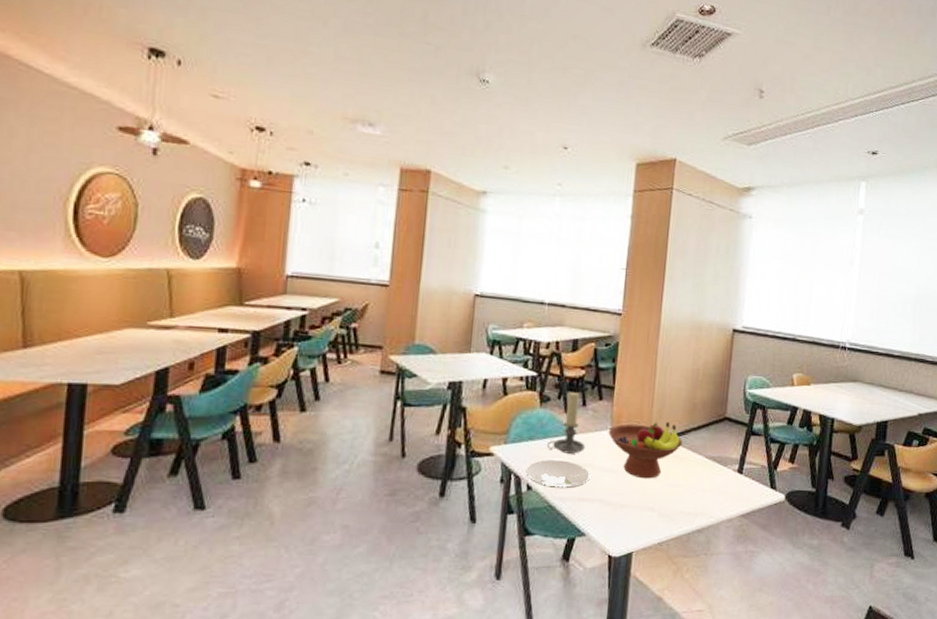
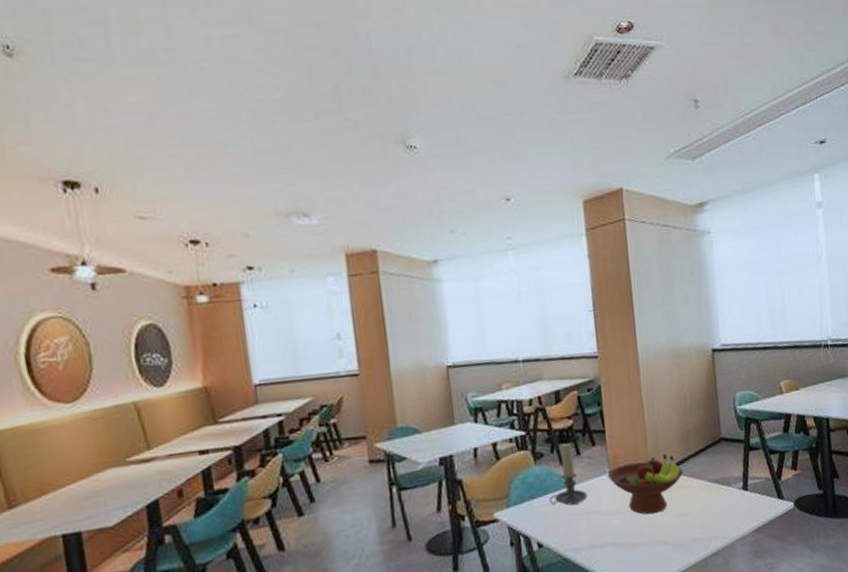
plate: present [525,460,591,489] -> none [533,511,599,542]

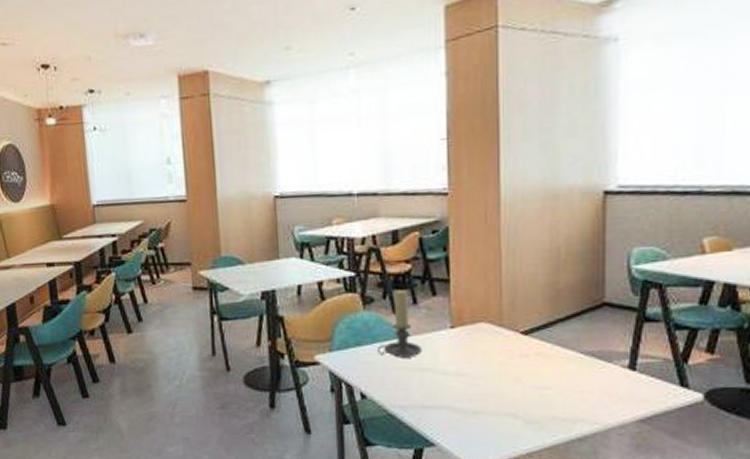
fruit bowl: present [607,453,684,515] -> none [448,313,548,382]

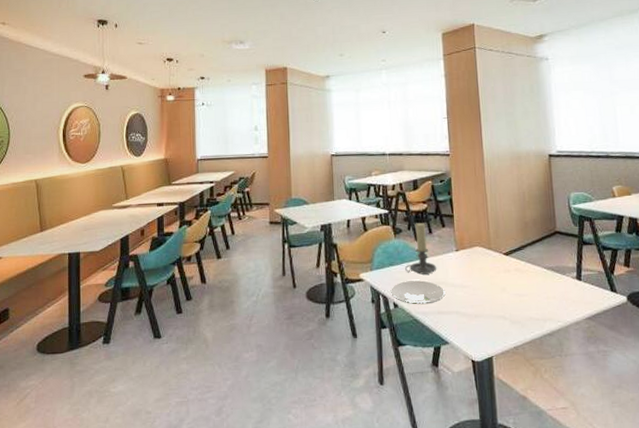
plate: none [357,365,433,396] -> present [391,280,446,305]

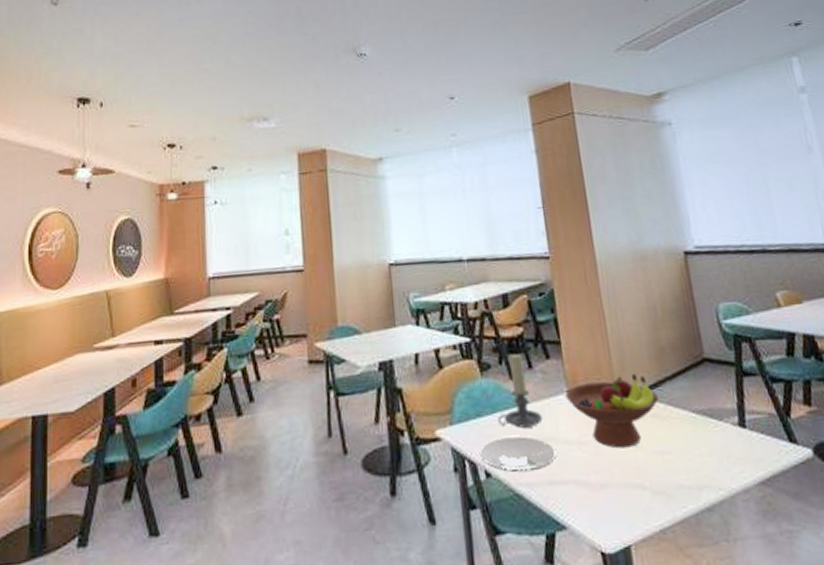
fruit bowl: none [454,239,522,291] -> present [565,373,660,449]

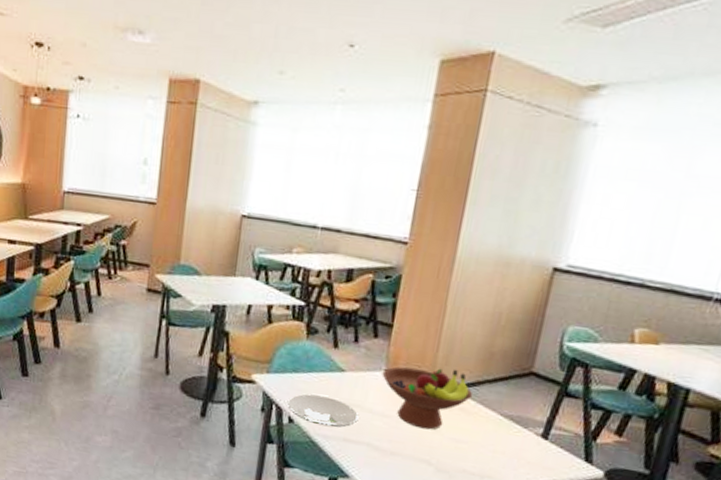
candle holder: present [498,354,543,428] -> none [312,326,355,392]

